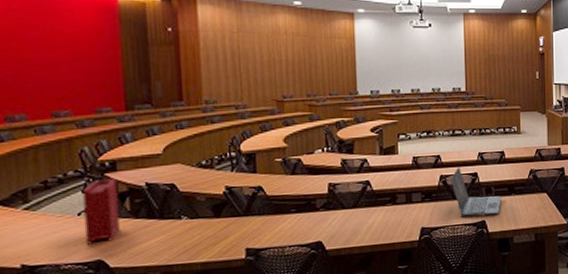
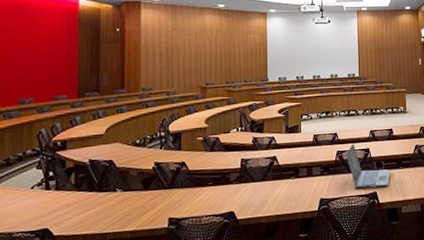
binder: present [81,179,120,245] -> none [35,157,65,215]

